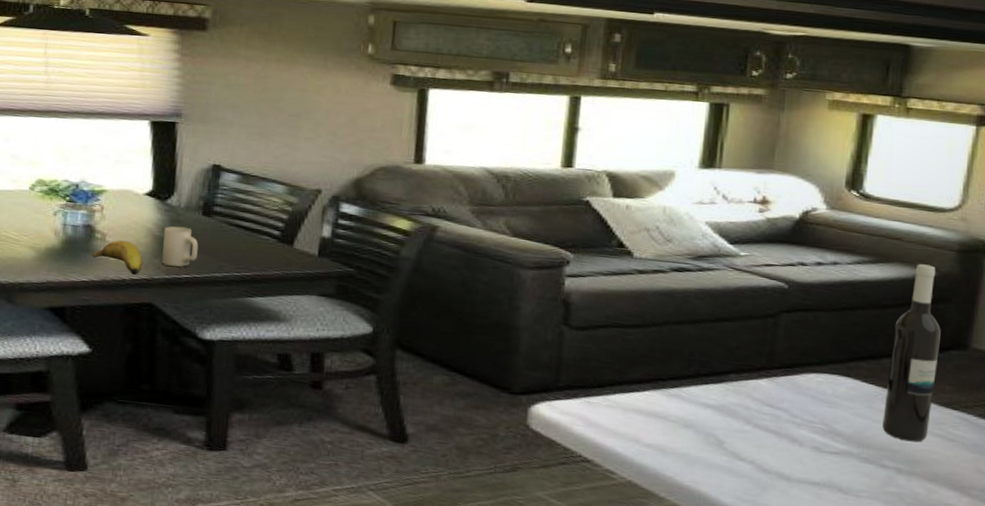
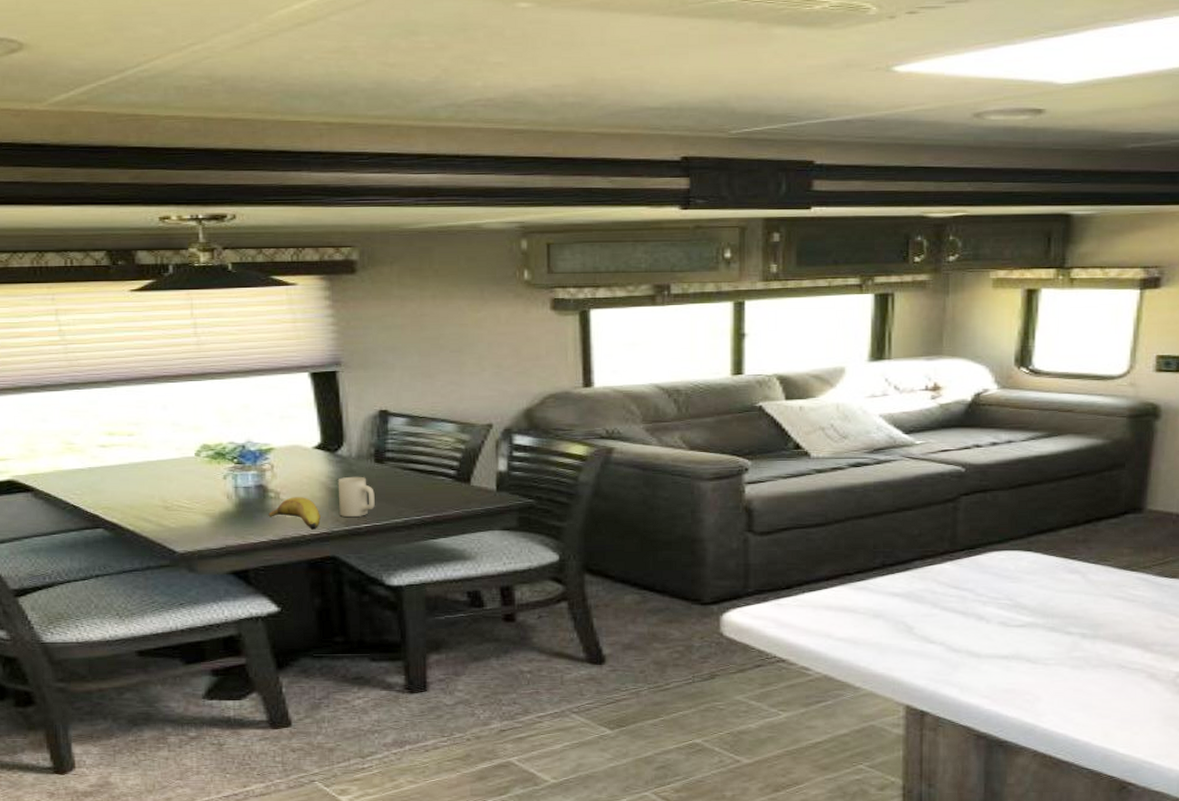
wine bottle: present [882,264,941,442] -> none [1065,433,1116,607]

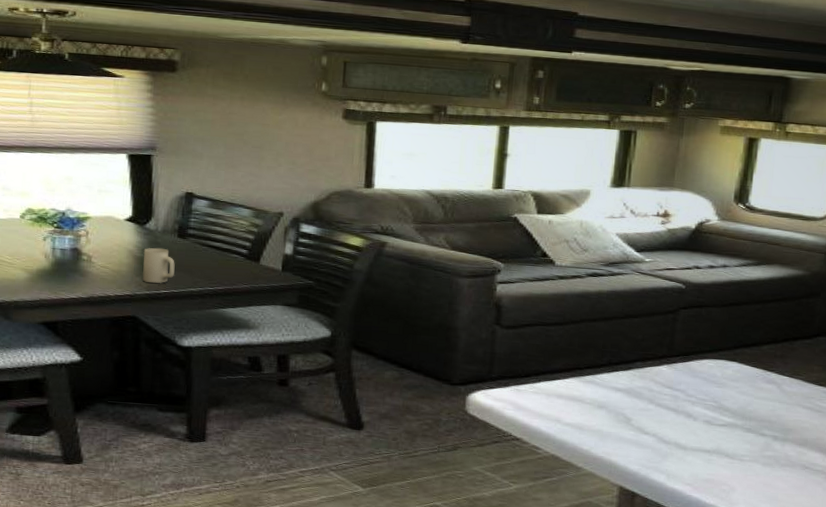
fruit: present [268,497,321,529] -> none [80,261,126,291]

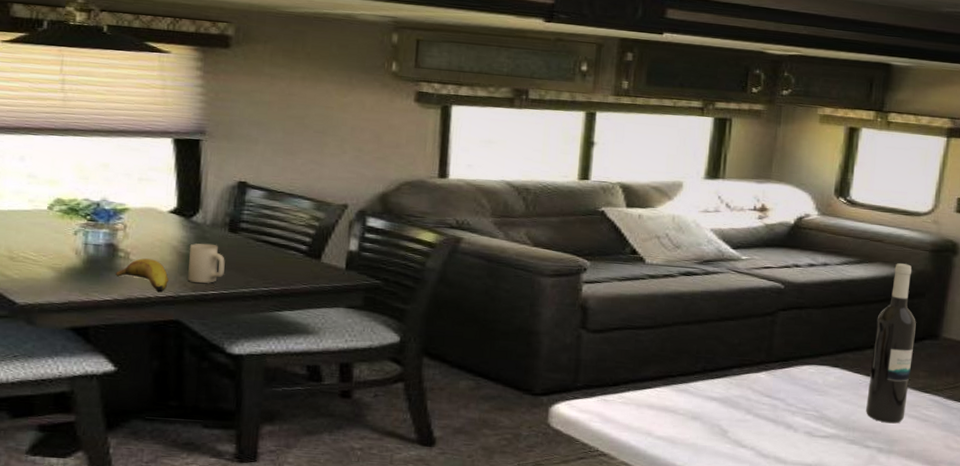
fruit: none [80,261,126,291] -> present [116,258,169,292]
wine bottle: none [762,265,811,414] -> present [866,263,916,424]

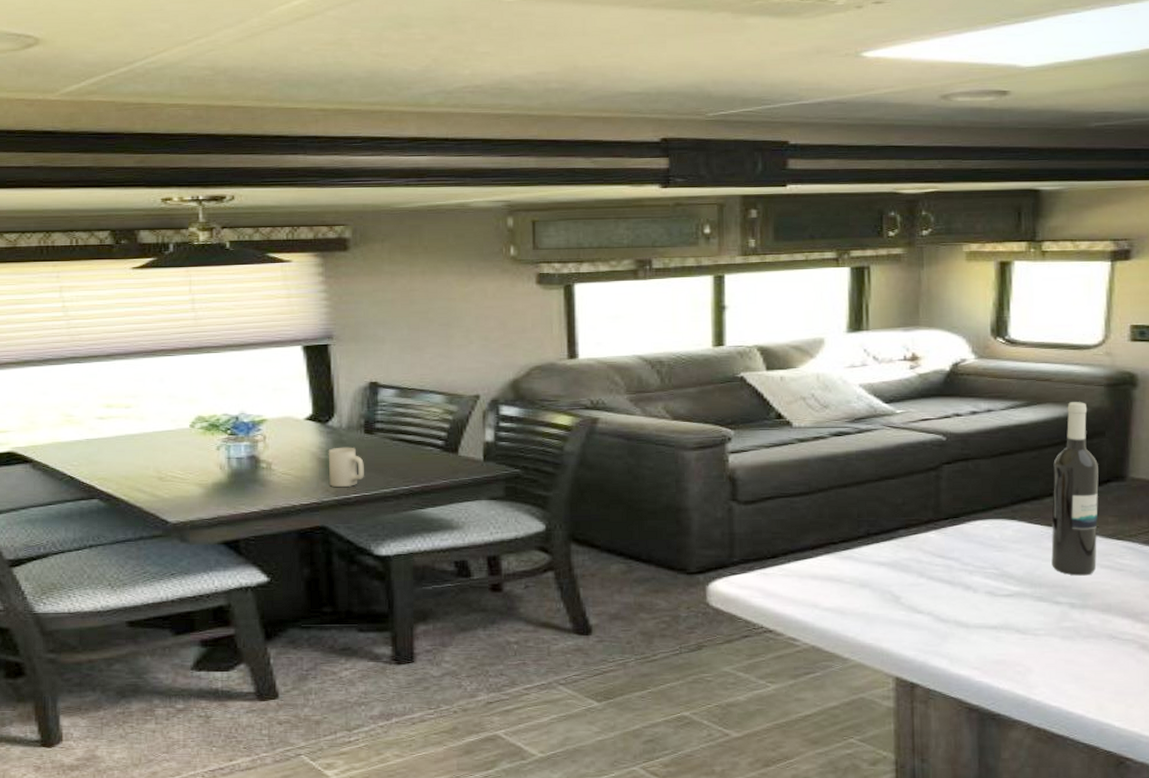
fruit: present [116,258,169,292] -> none [260,467,311,499]

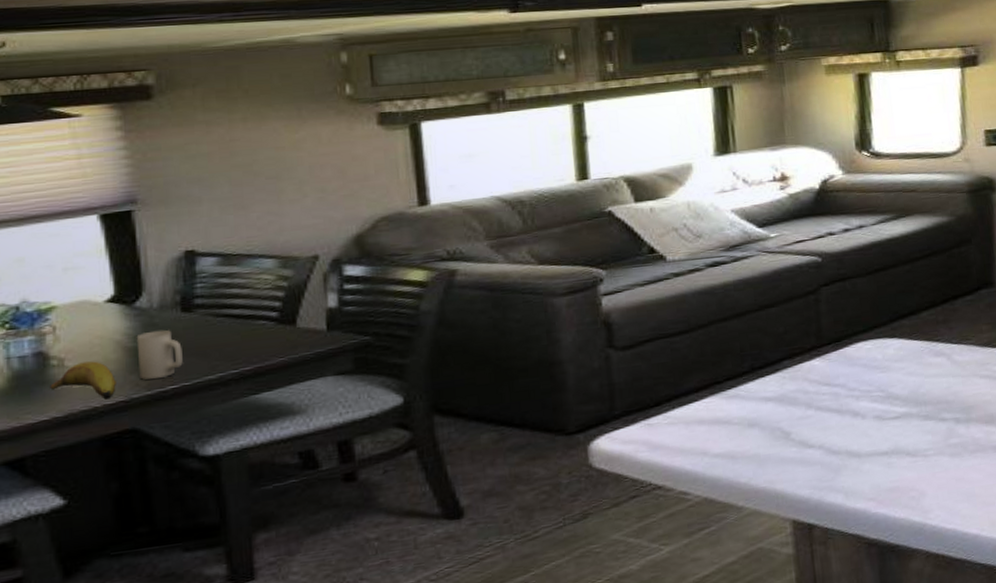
fruit: none [260,467,311,499] -> present [50,361,116,398]
wine bottle: present [1051,402,1099,576] -> none [926,210,976,389]

